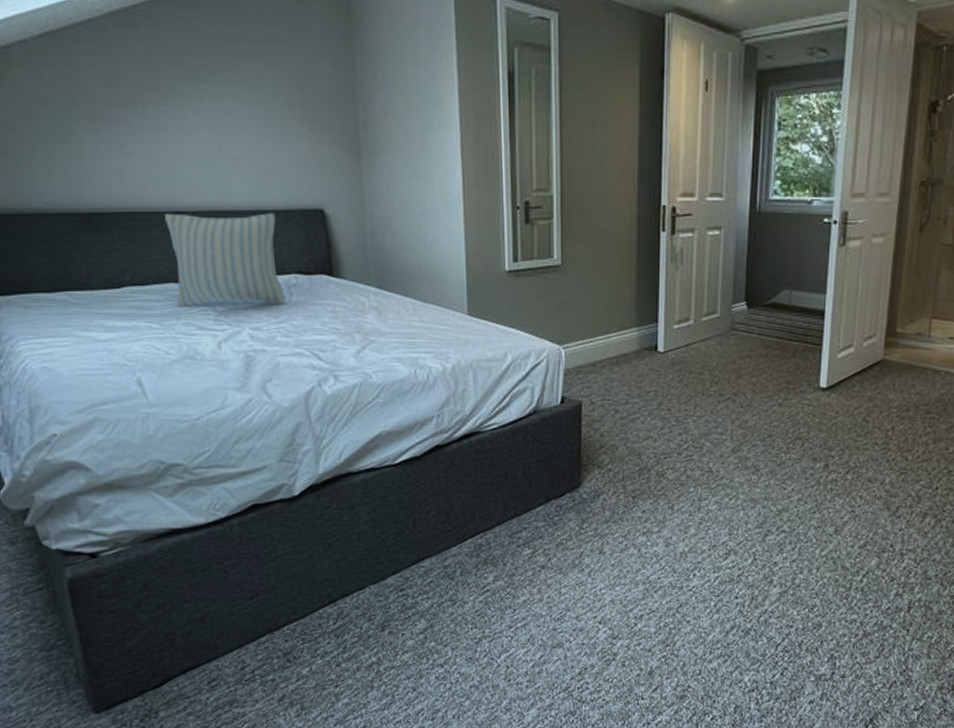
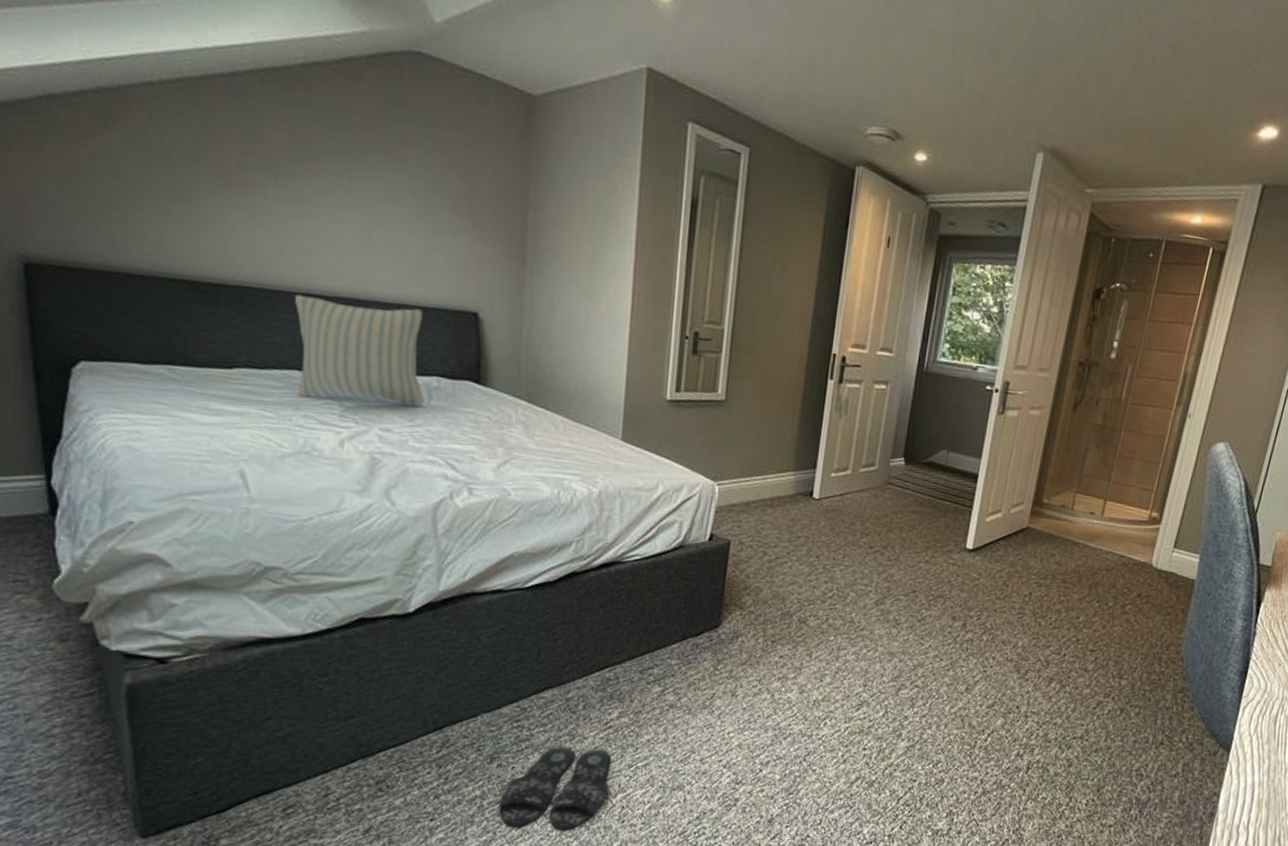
slippers: none [394,611,495,691] -> present [499,746,611,831]

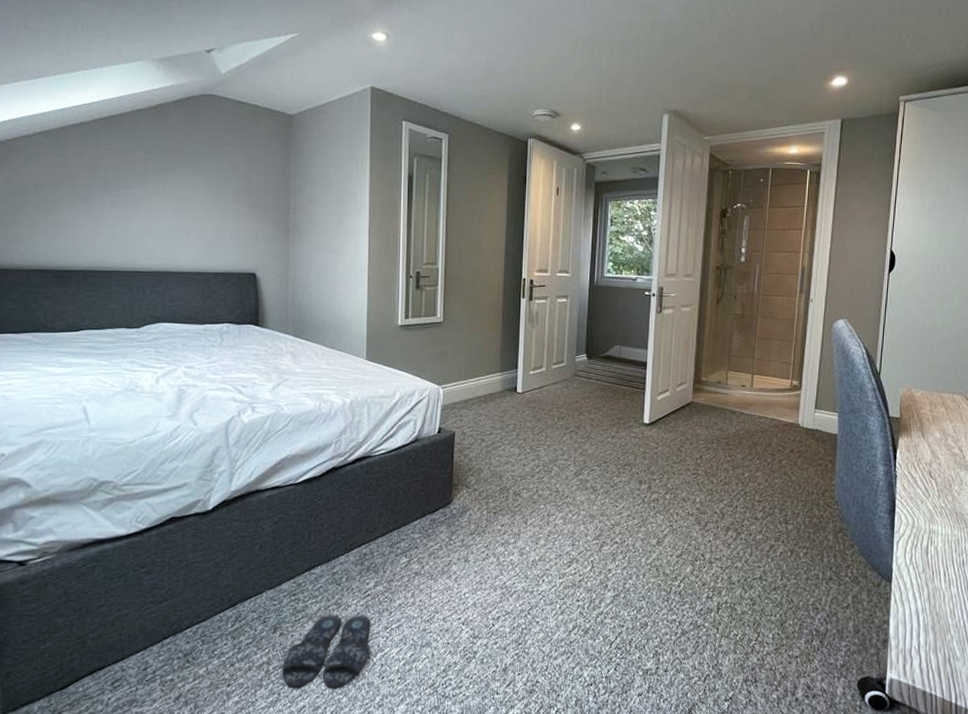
pillow: present [295,294,425,406] -> none [124,272,218,348]

